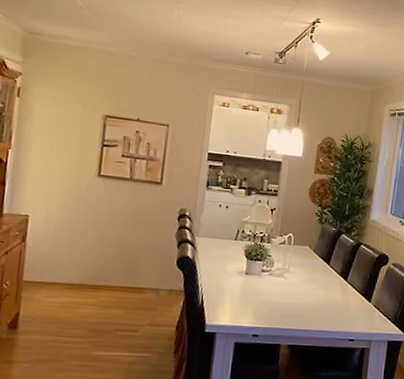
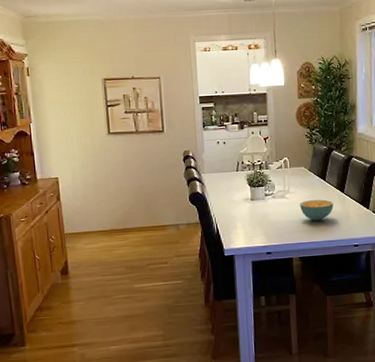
cereal bowl: none [297,283,334,308] -> present [300,199,333,221]

